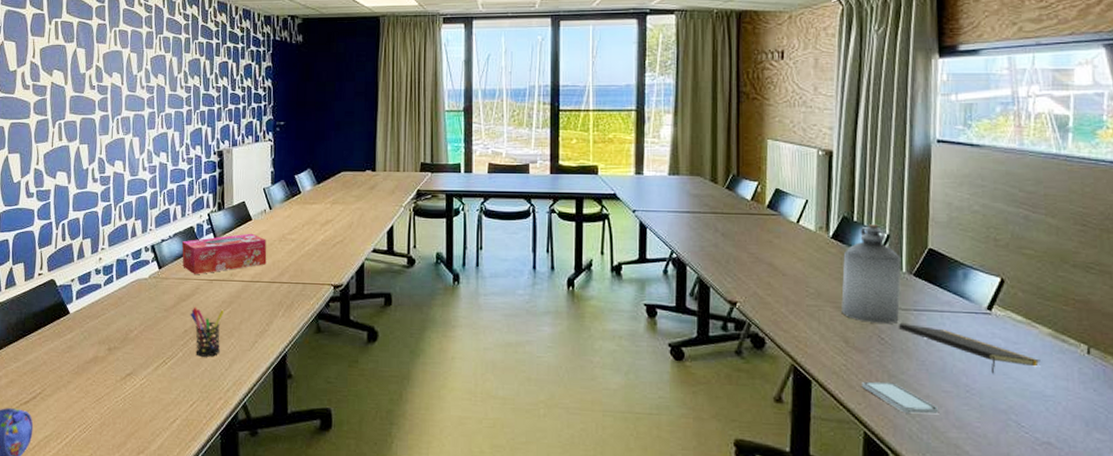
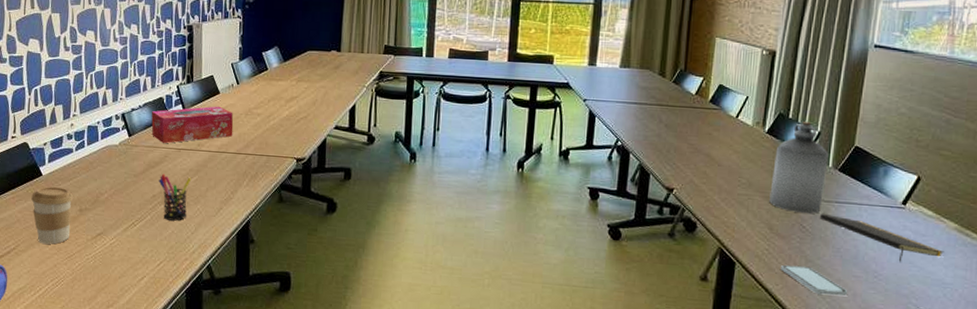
coffee cup: none [58,324,102,387] -> present [31,186,74,244]

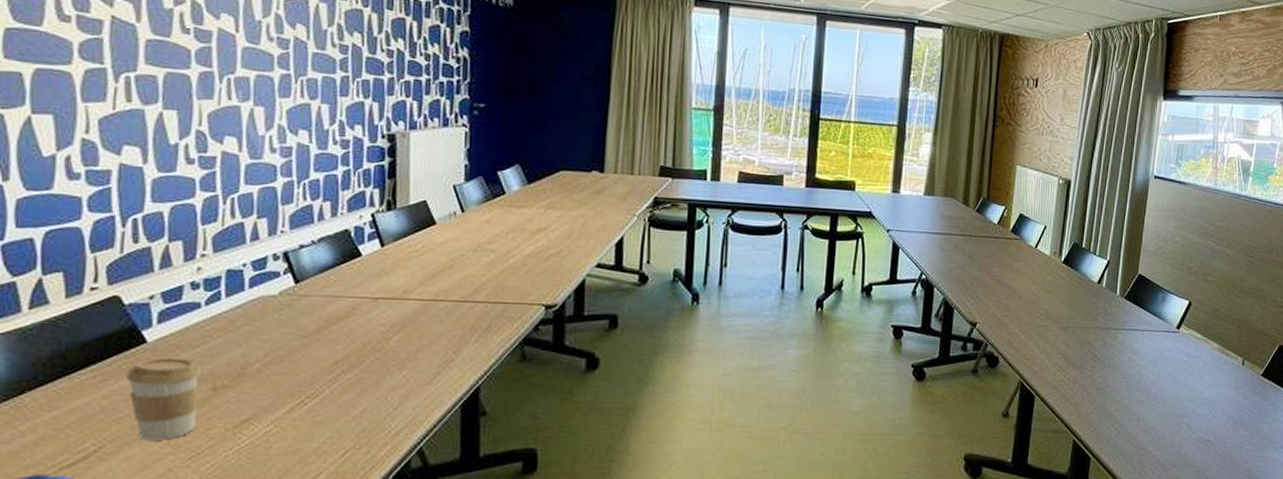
tissue box: present [151,106,234,144] -> none [331,240,457,292]
pen holder: present [158,173,191,221] -> none [342,332,393,394]
bottle: present [769,122,829,214] -> none [1065,251,1117,342]
smartphone: present [781,264,848,296] -> none [1075,394,1133,421]
notepad: present [820,214,944,262] -> none [1109,342,1210,384]

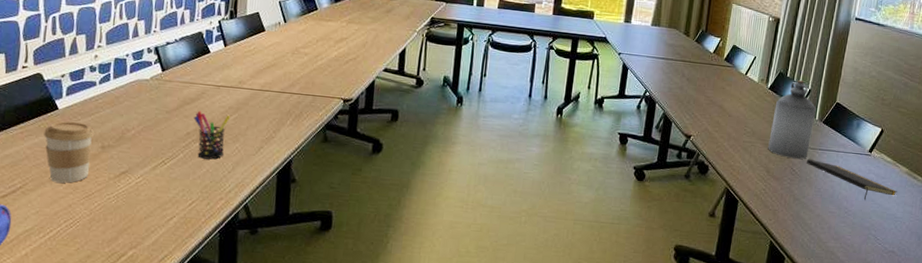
pen holder: none [342,332,393,394] -> present [193,111,230,160]
bottle: none [1065,251,1117,342] -> present [768,80,816,159]
notepad: none [1109,342,1210,384] -> present [807,159,897,200]

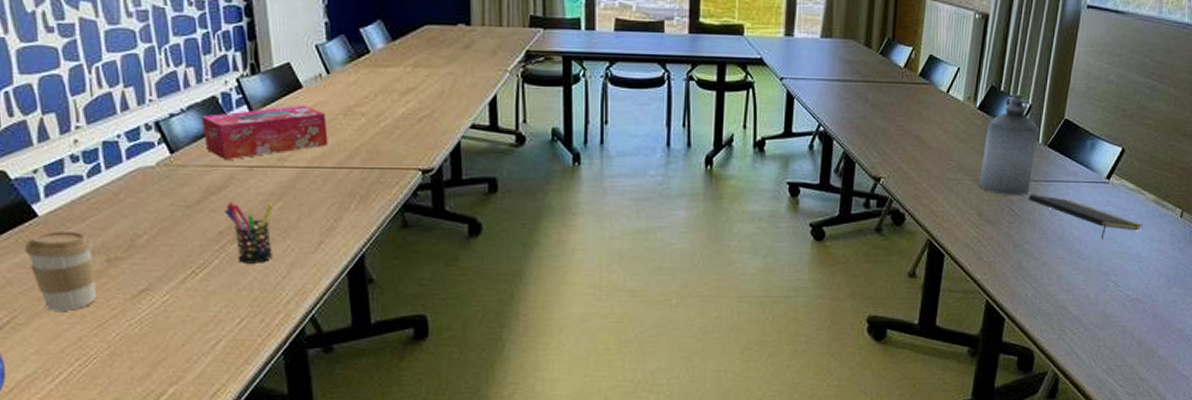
tissue box: none [188,43,279,80] -> present [202,105,328,161]

